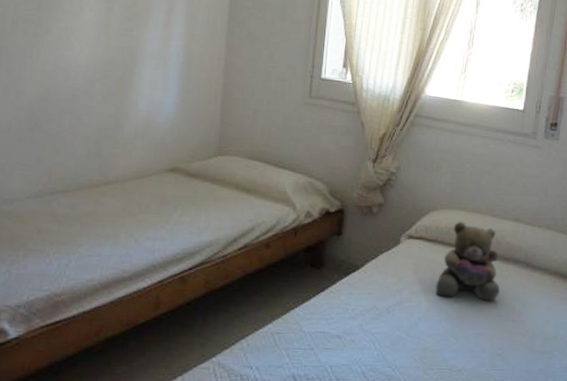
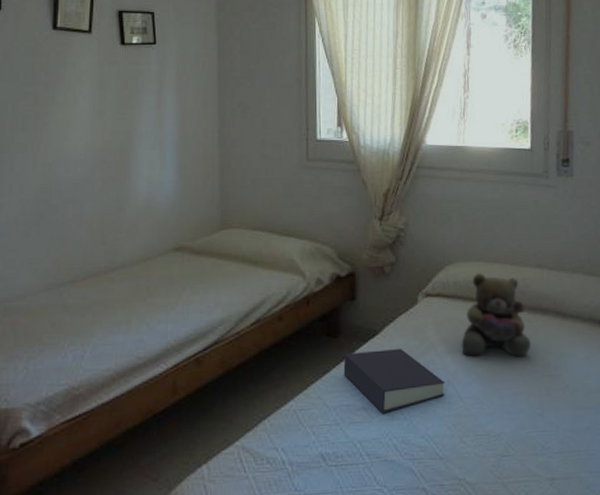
book: none [322,284,417,343] -> present [343,349,445,414]

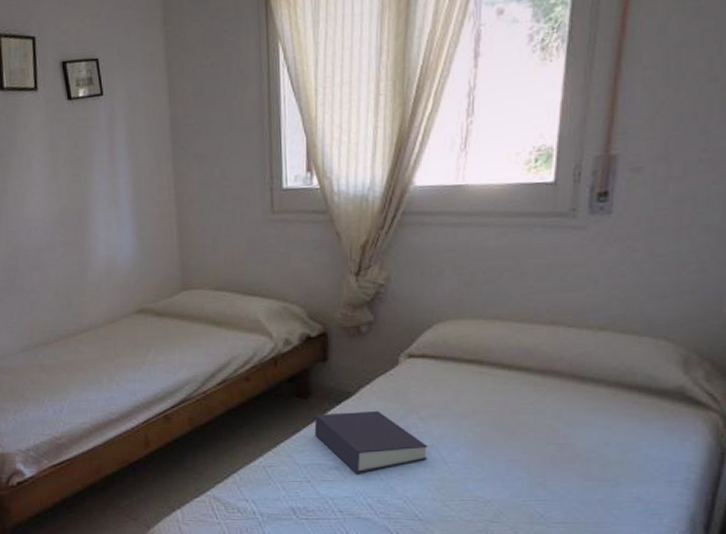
teddy bear: present [461,273,532,357] -> none [449,332,537,422]

